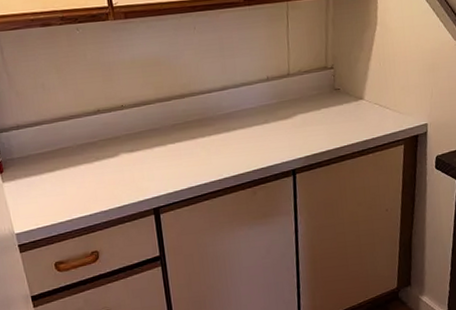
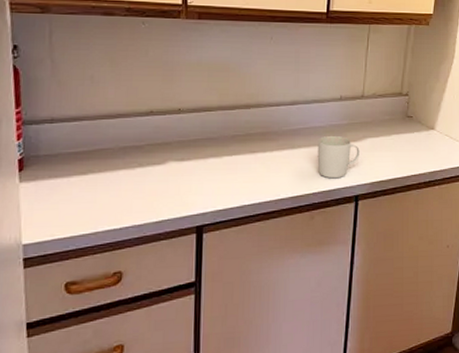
mug: none [251,115,292,156] -> present [317,136,360,179]

